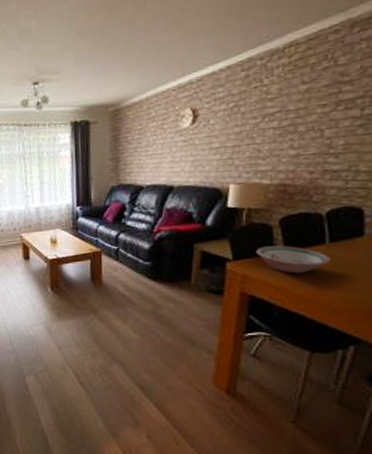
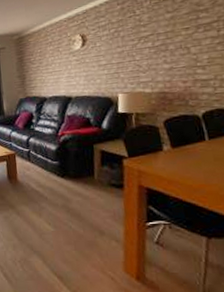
bowl: present [256,245,331,274] -> none [147,143,213,168]

